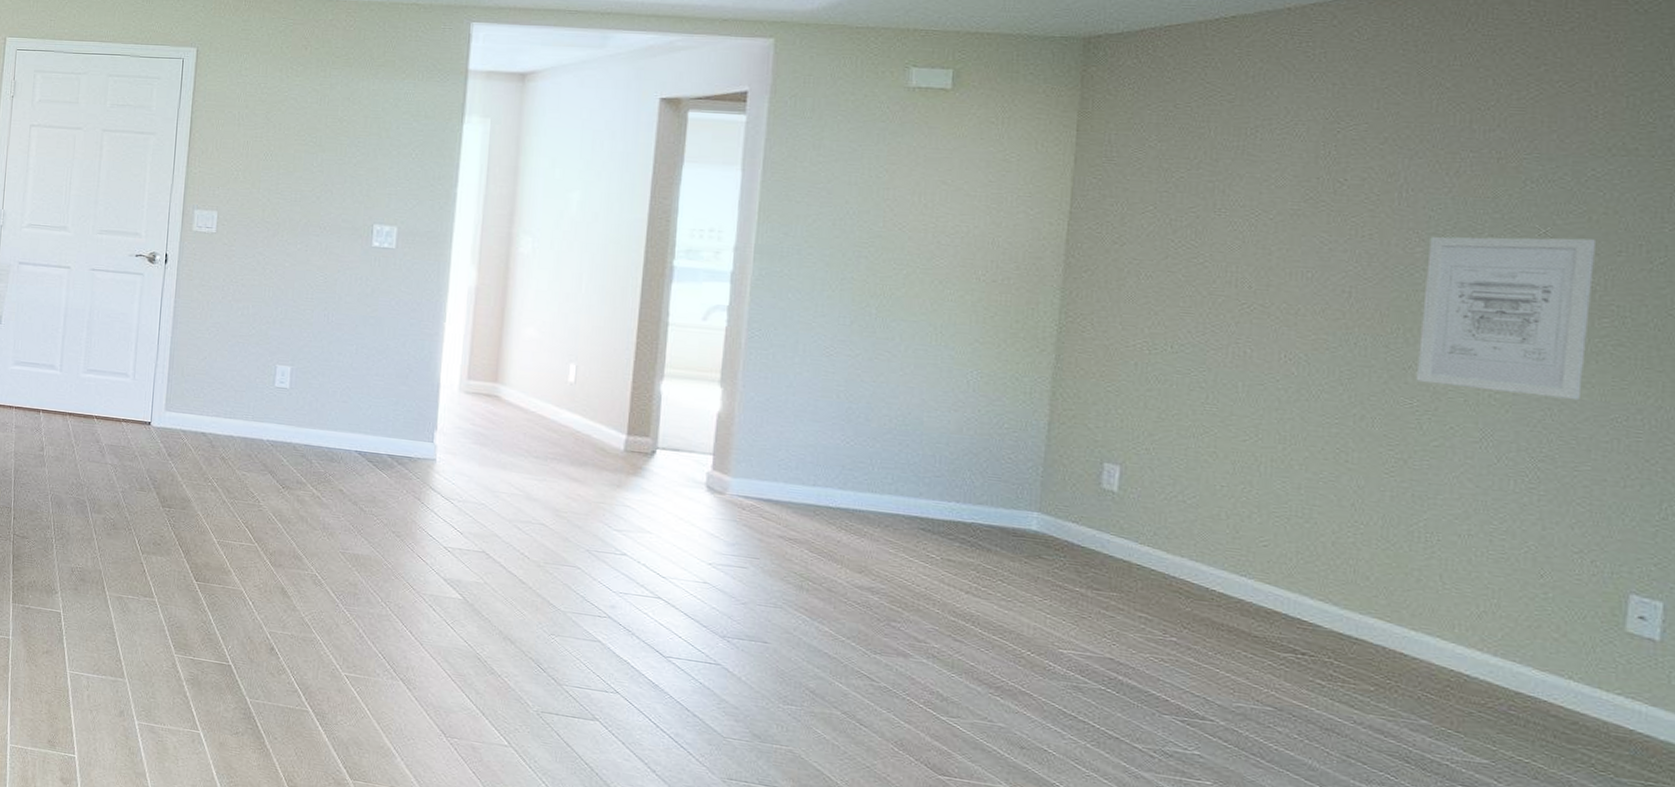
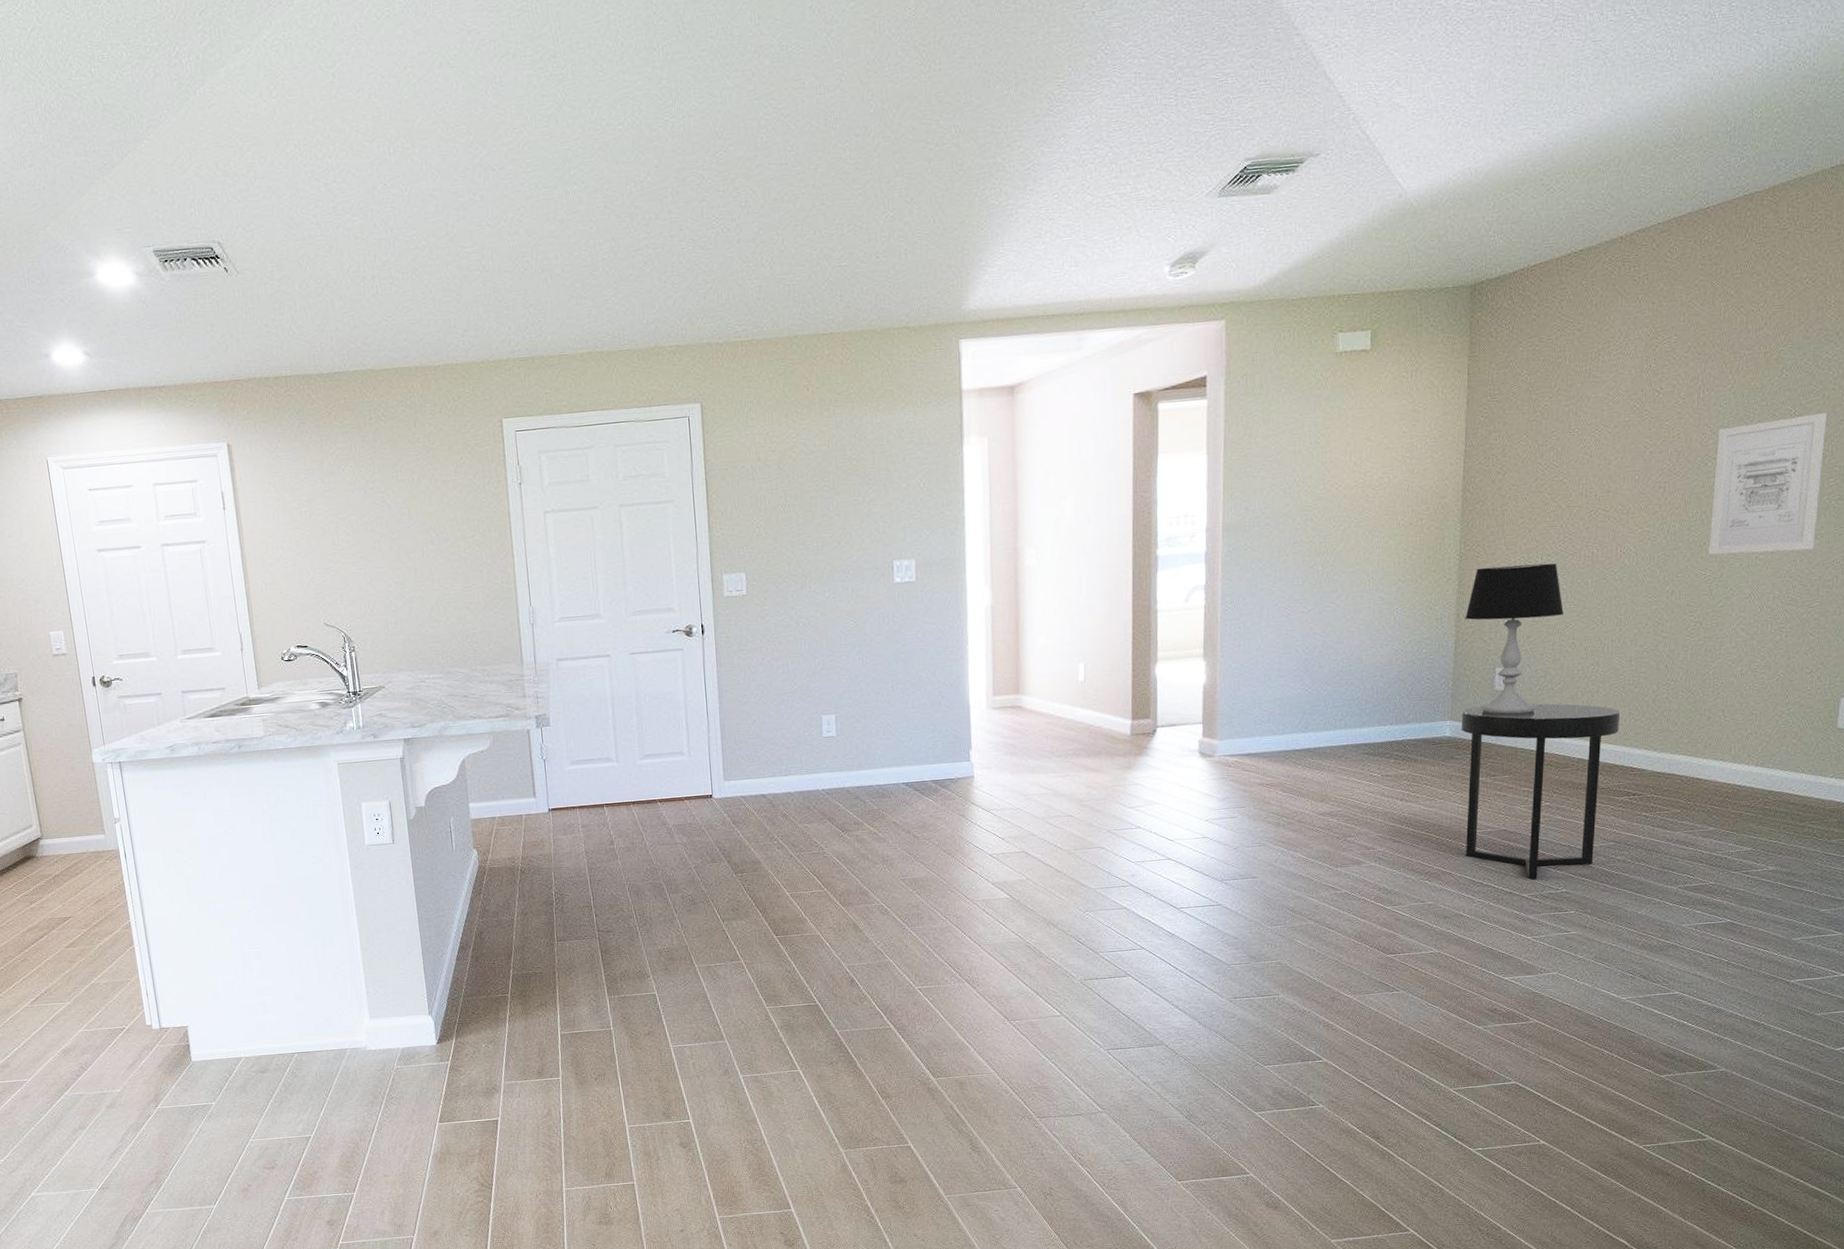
side table: none [1052,502,1284,730] -> present [1461,703,1621,880]
table lamp: none [1063,344,1202,525] -> present [1465,563,1564,715]

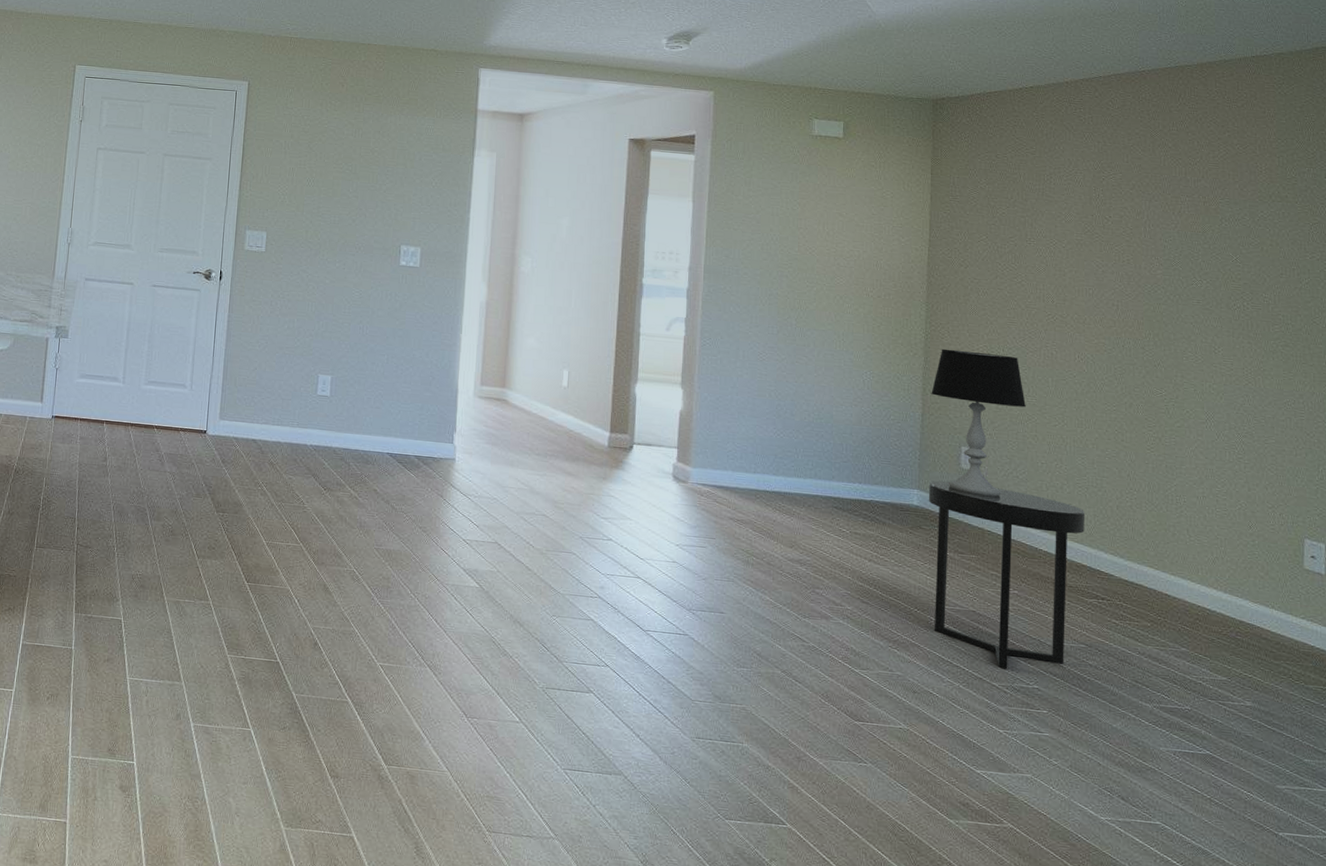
wall art: present [1708,413,1828,555] -> none [1163,262,1268,389]

